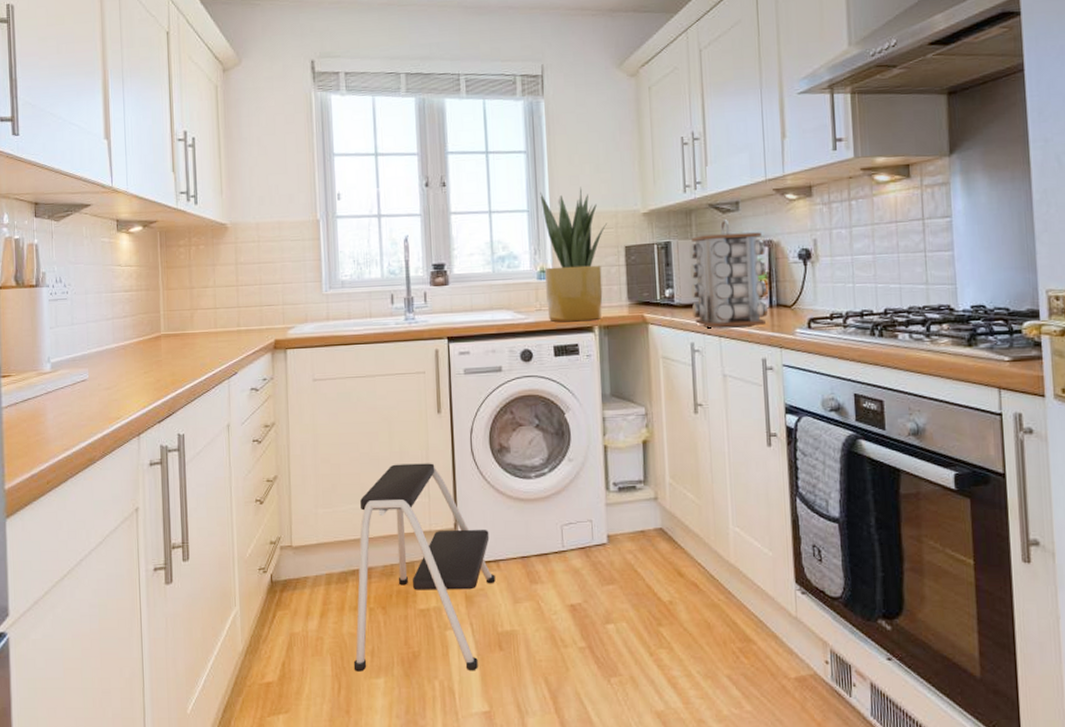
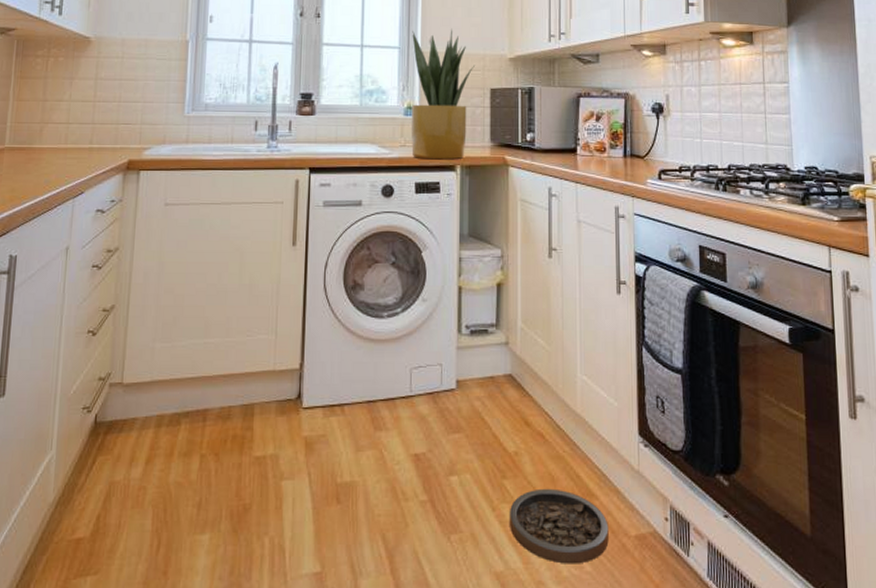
step stool: present [353,463,496,672] -> none [177,297,339,527]
pet bowl: none [667,635,768,704] -> present [510,488,609,564]
spice rack: present [689,219,768,329] -> none [551,70,623,176]

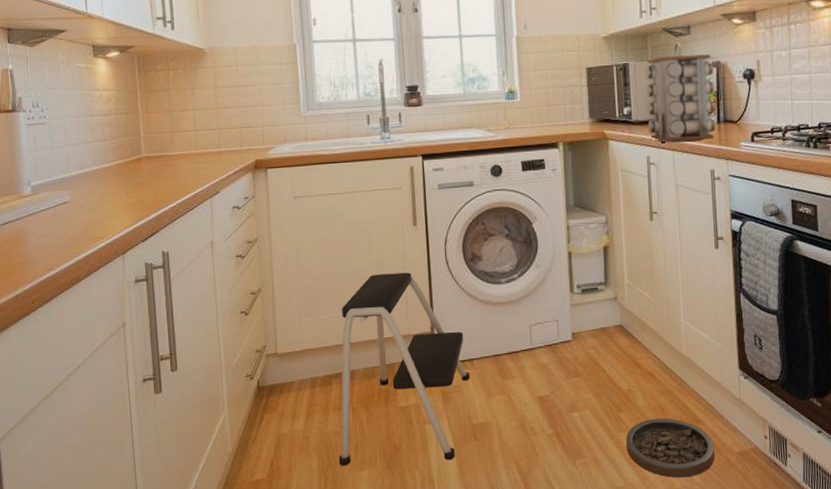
step stool: none [177,297,339,527] -> present [338,272,470,466]
planter: present [411,28,476,160] -> none [507,12,571,139]
spice rack: none [551,70,623,176] -> present [645,43,716,143]

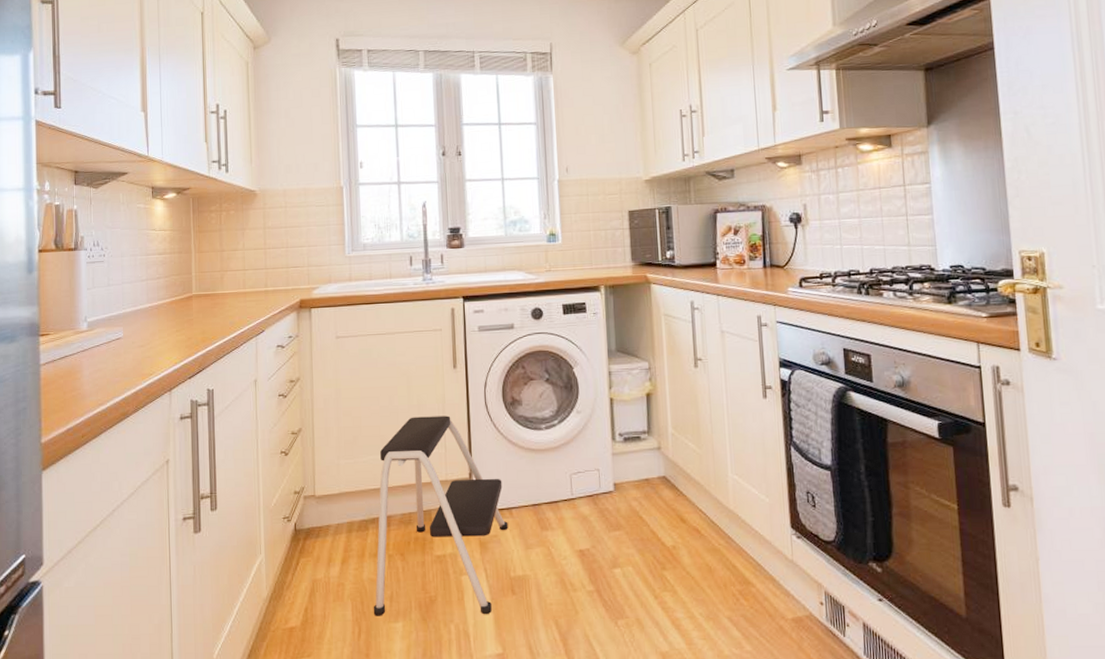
pet bowl: present [626,418,715,478] -> none [671,578,767,645]
spice rack: present [645,43,716,143] -> none [688,186,762,288]

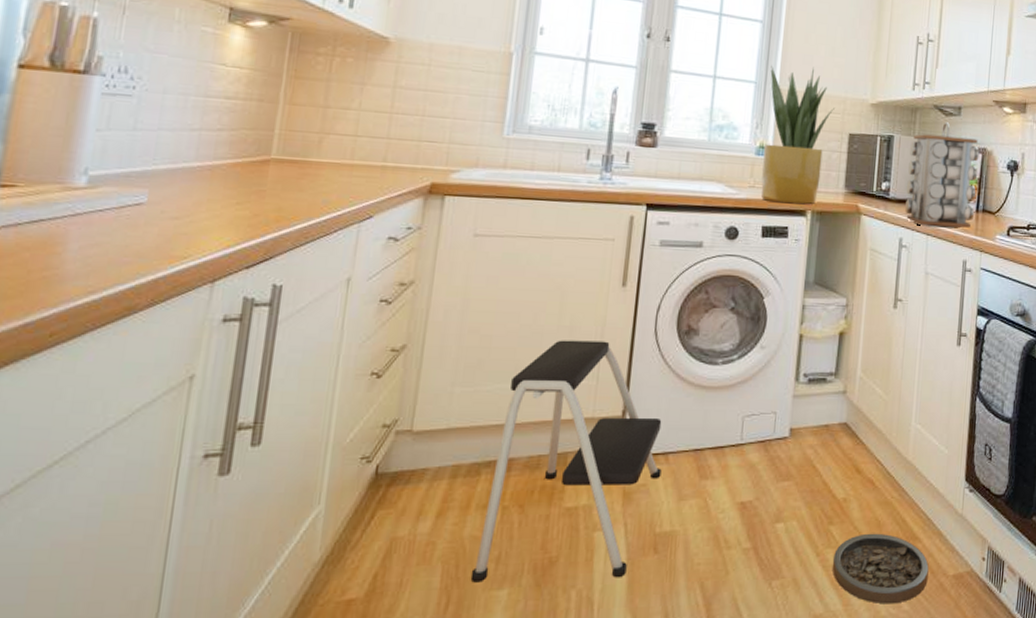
planter: none [549,155,613,282] -> present [761,65,836,205]
pet bowl: none [671,578,767,645] -> present [833,533,929,604]
spice rack: none [688,186,762,288] -> present [905,122,980,229]

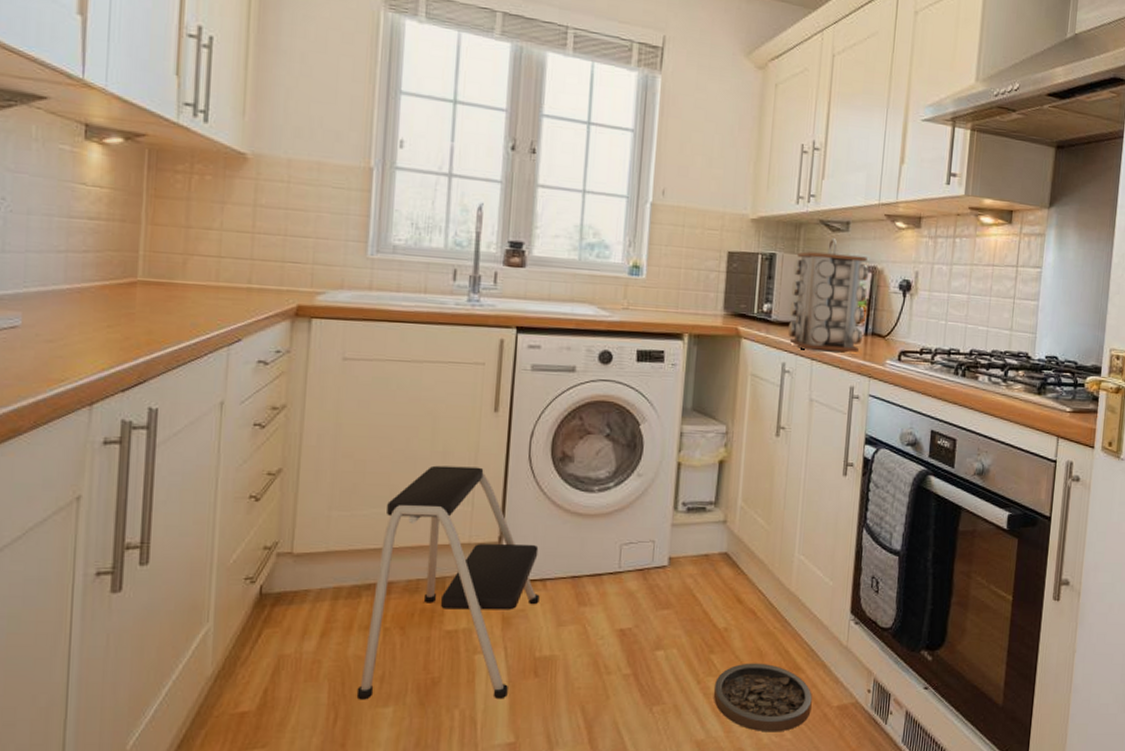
planter: present [761,65,836,205] -> none [635,178,714,328]

